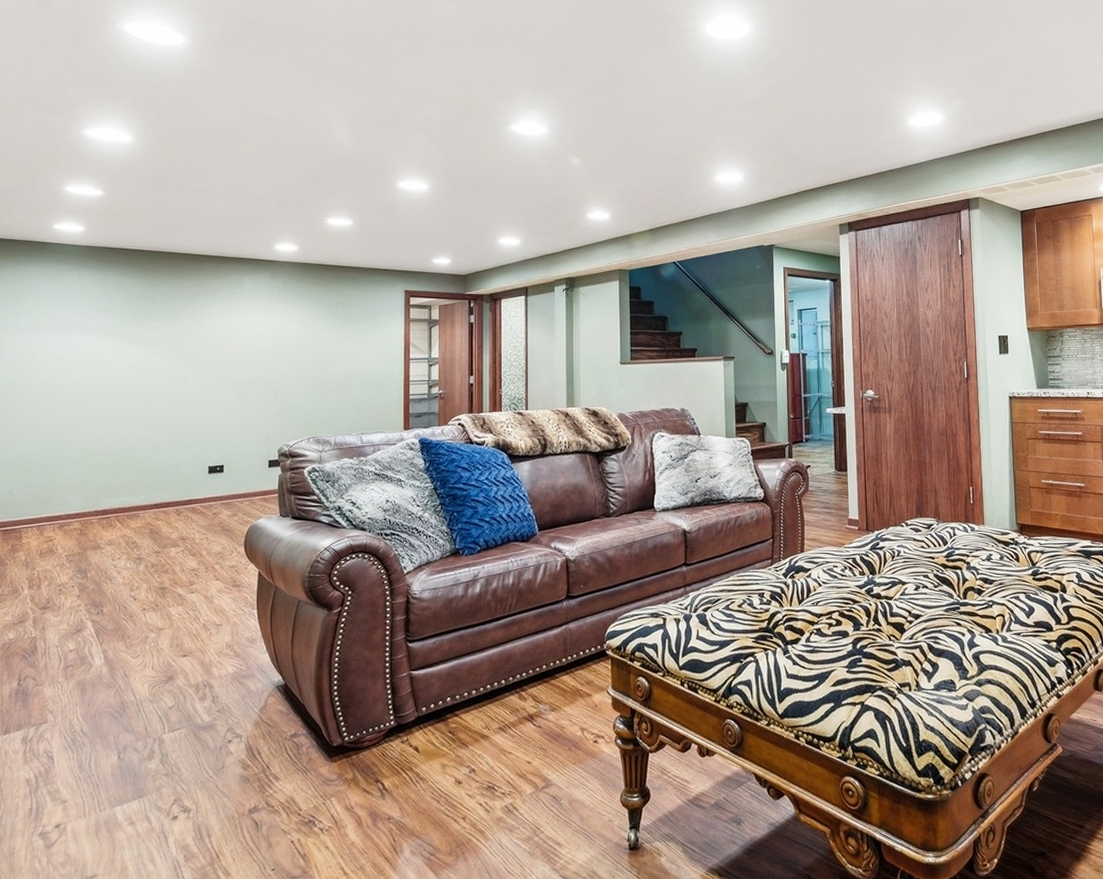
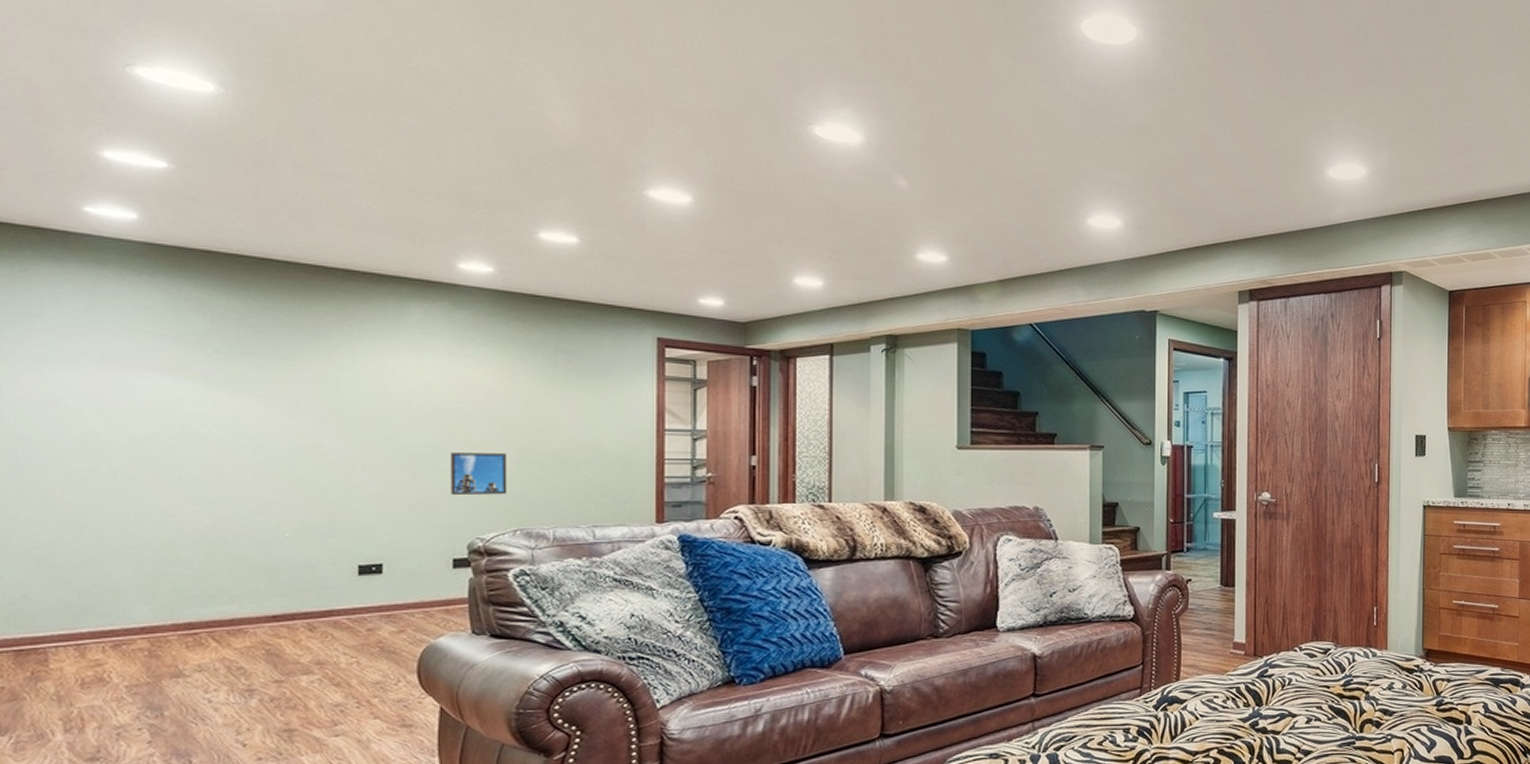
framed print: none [268,381,305,414] -> present [451,453,508,496]

